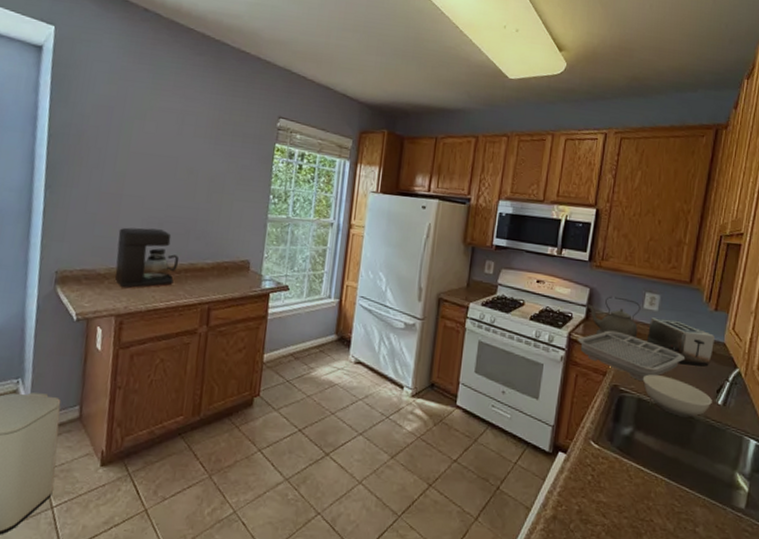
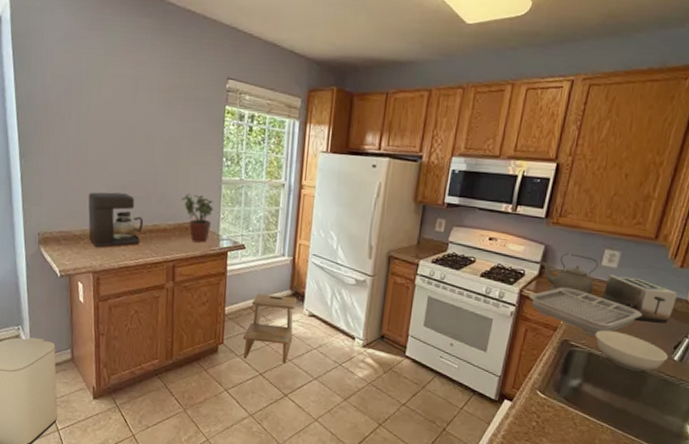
potted plant: none [223,230,258,284] -> present [182,193,214,243]
step stool: none [281,338,342,417] -> present [243,293,296,363]

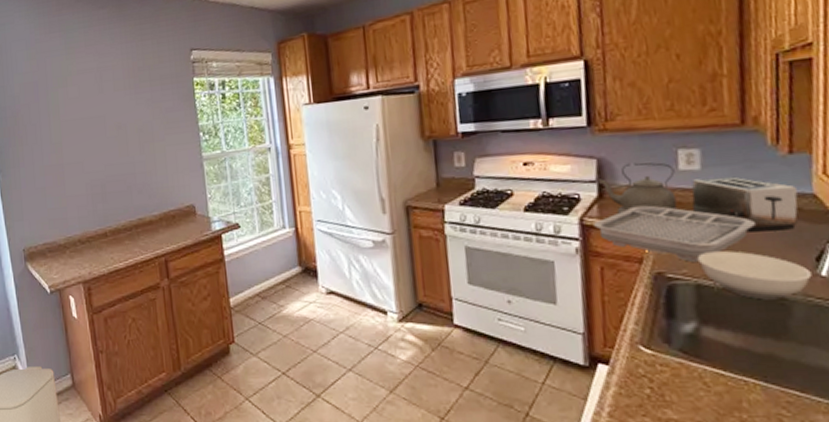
coffee maker: present [88,192,144,248] -> none [68,190,128,255]
potted plant: present [182,193,214,243] -> none [163,177,200,230]
step stool: present [243,293,296,363] -> none [256,274,313,357]

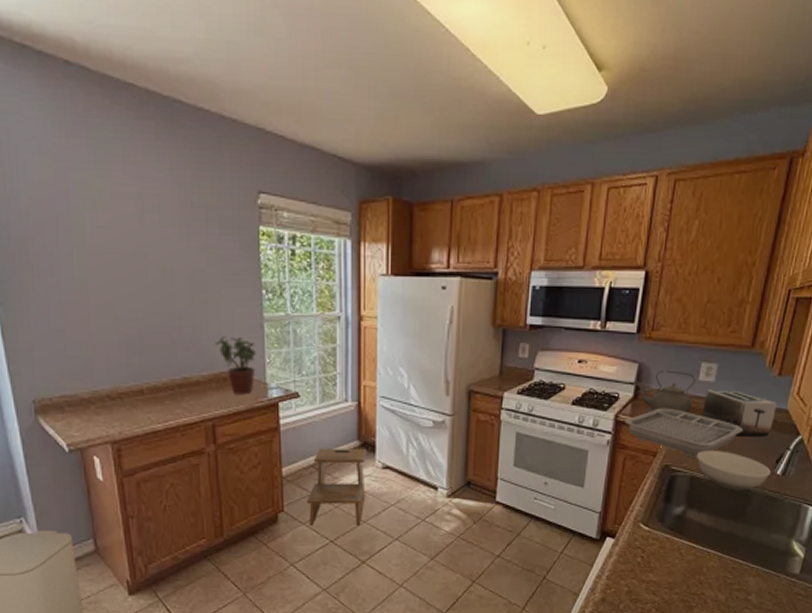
potted plant: none [163,177,200,230] -> present [215,336,257,395]
step stool: none [256,274,313,357] -> present [307,448,366,526]

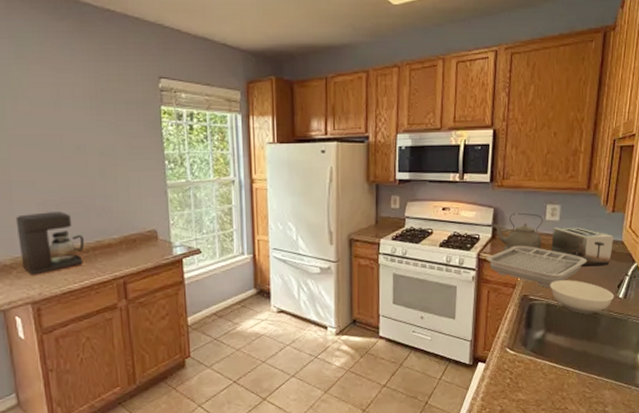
coffee maker: none [94,342,170,412] -> present [15,211,85,276]
potted plant: present [215,336,257,395] -> none [125,202,162,254]
step stool: present [307,448,366,526] -> none [211,295,264,369]

